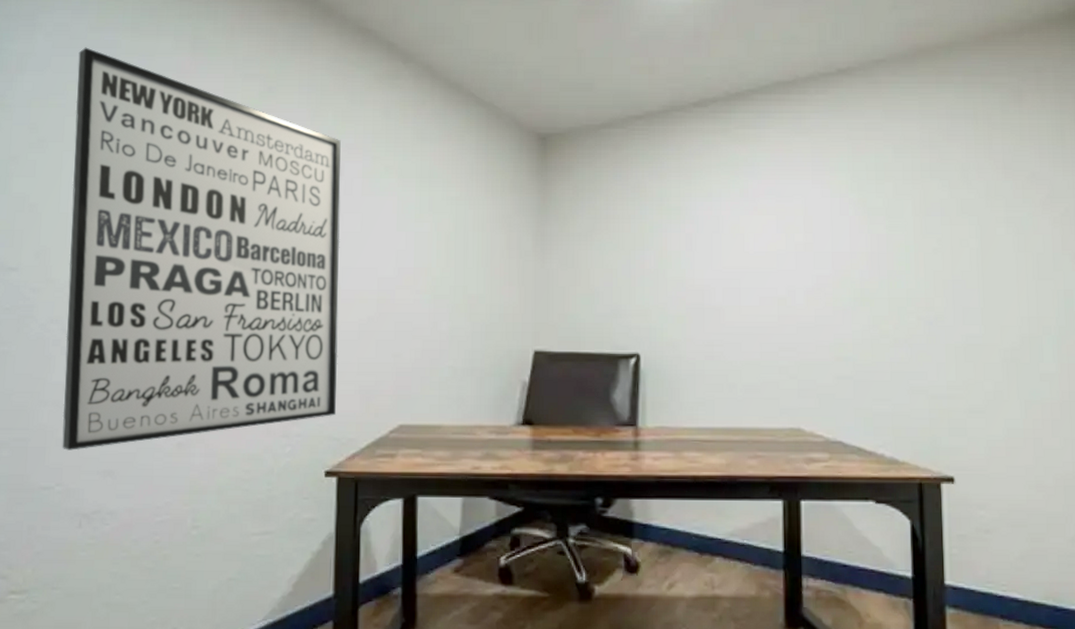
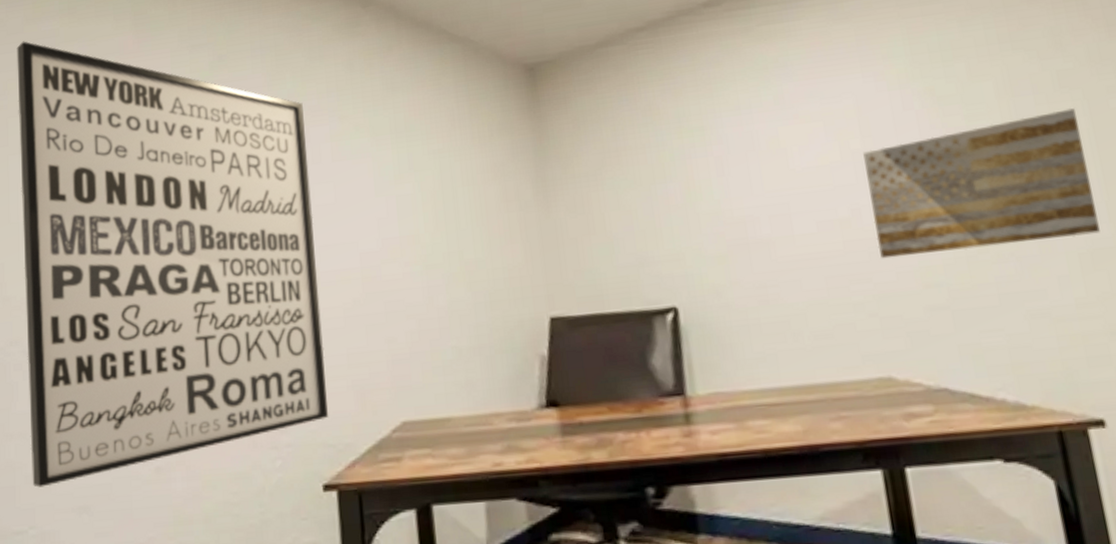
wall art: none [804,230,974,334] -> present [863,107,1100,259]

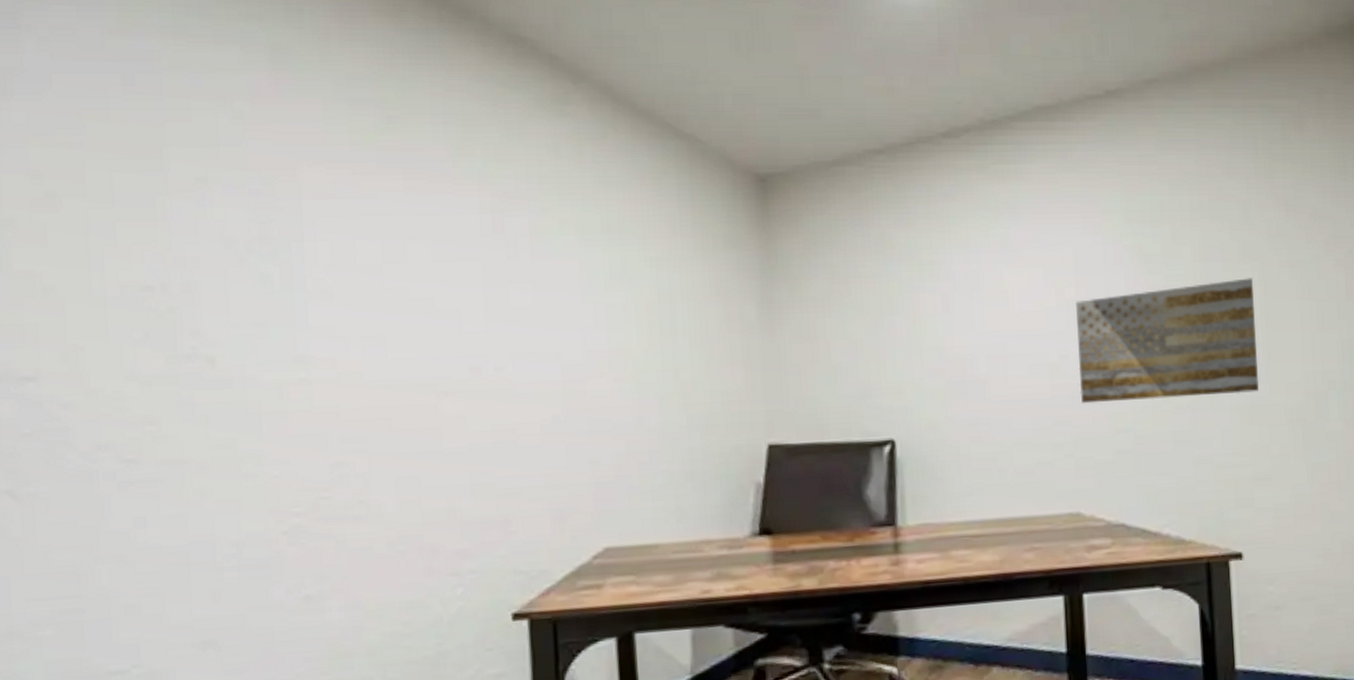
wall art: present [16,41,329,488] -> none [95,60,521,620]

